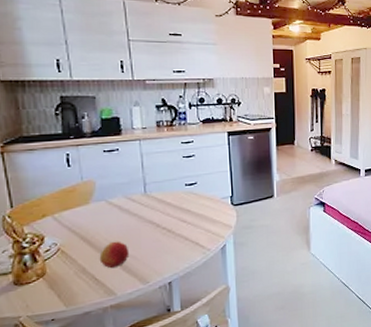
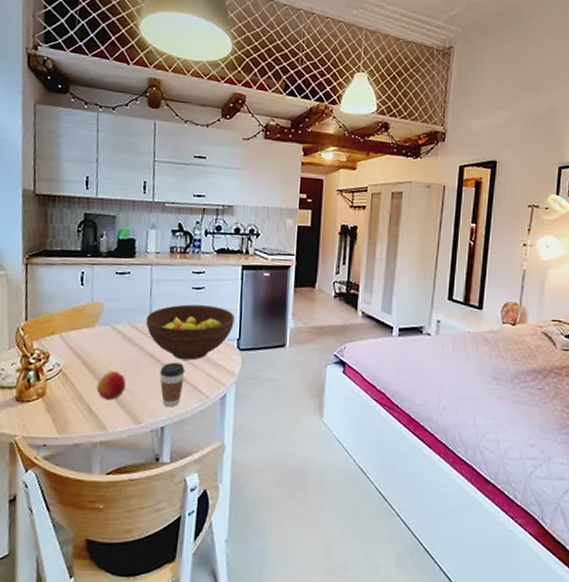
fruit bowl: none [141,170,226,222] -> present [146,304,235,361]
coffee cup: none [161,224,186,265] -> present [160,362,185,408]

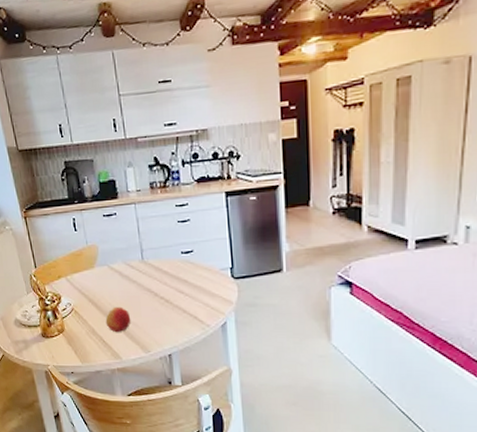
fruit bowl: present [146,304,235,361] -> none [138,237,225,292]
coffee cup: present [160,362,185,408] -> none [159,295,184,337]

